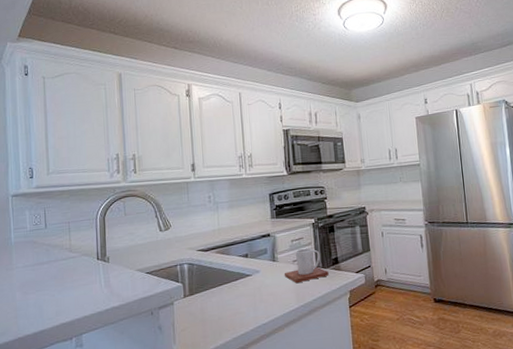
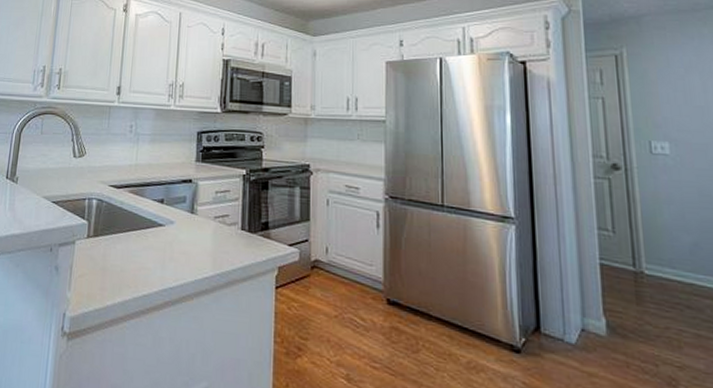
mug: present [284,247,329,284] -> none [201,203,255,246]

